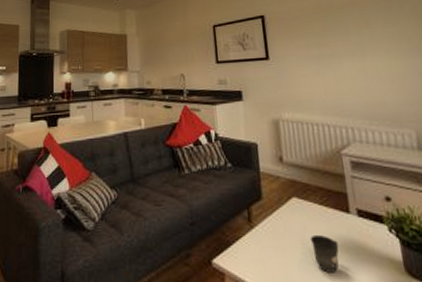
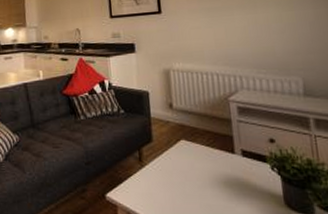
mug: present [310,235,339,273] -> none [196,173,224,206]

